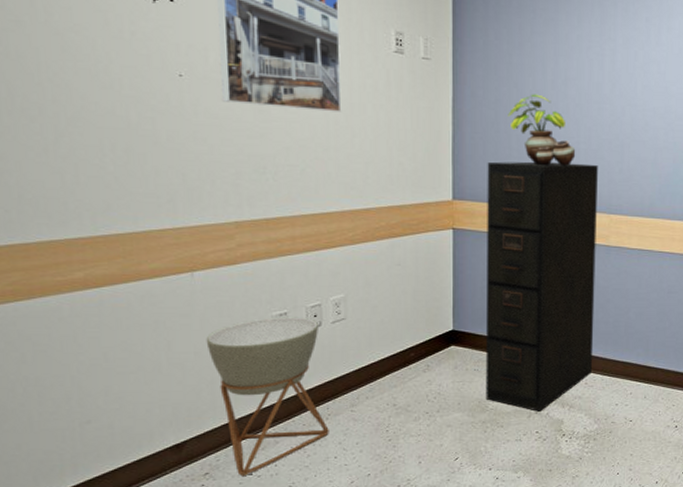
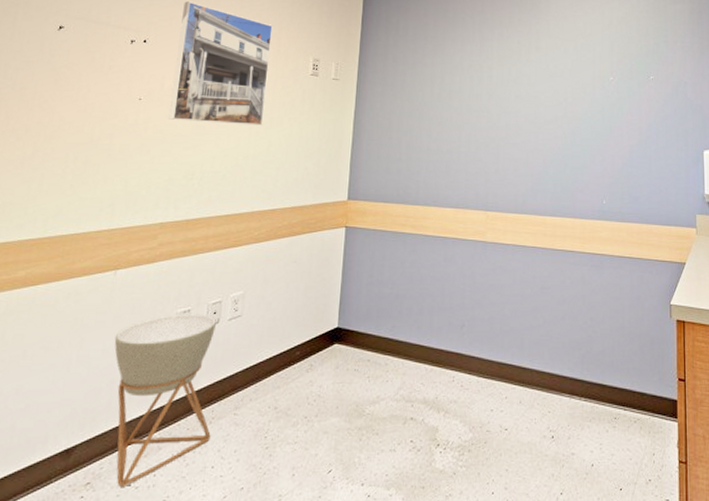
filing cabinet: present [485,161,598,411] -> none [363,164,476,417]
potted plant: present [508,94,576,166] -> none [400,105,457,168]

